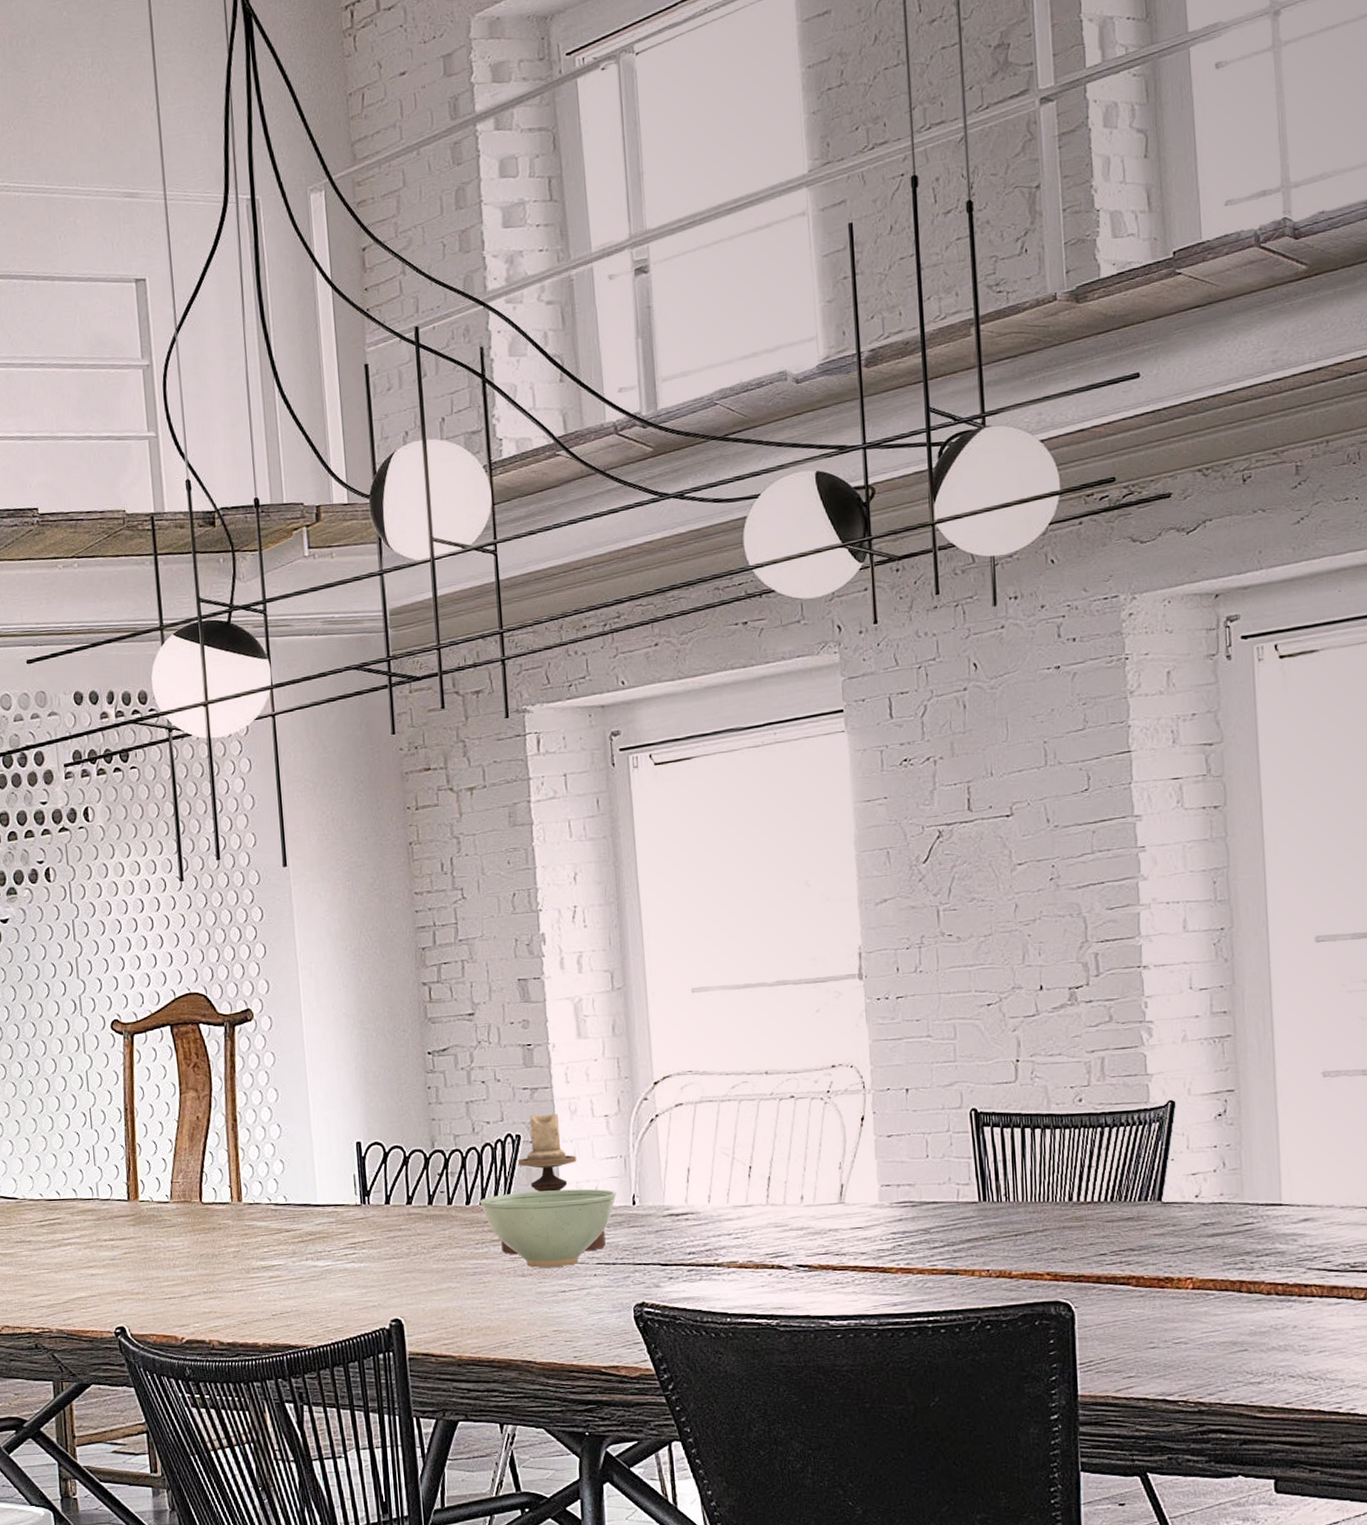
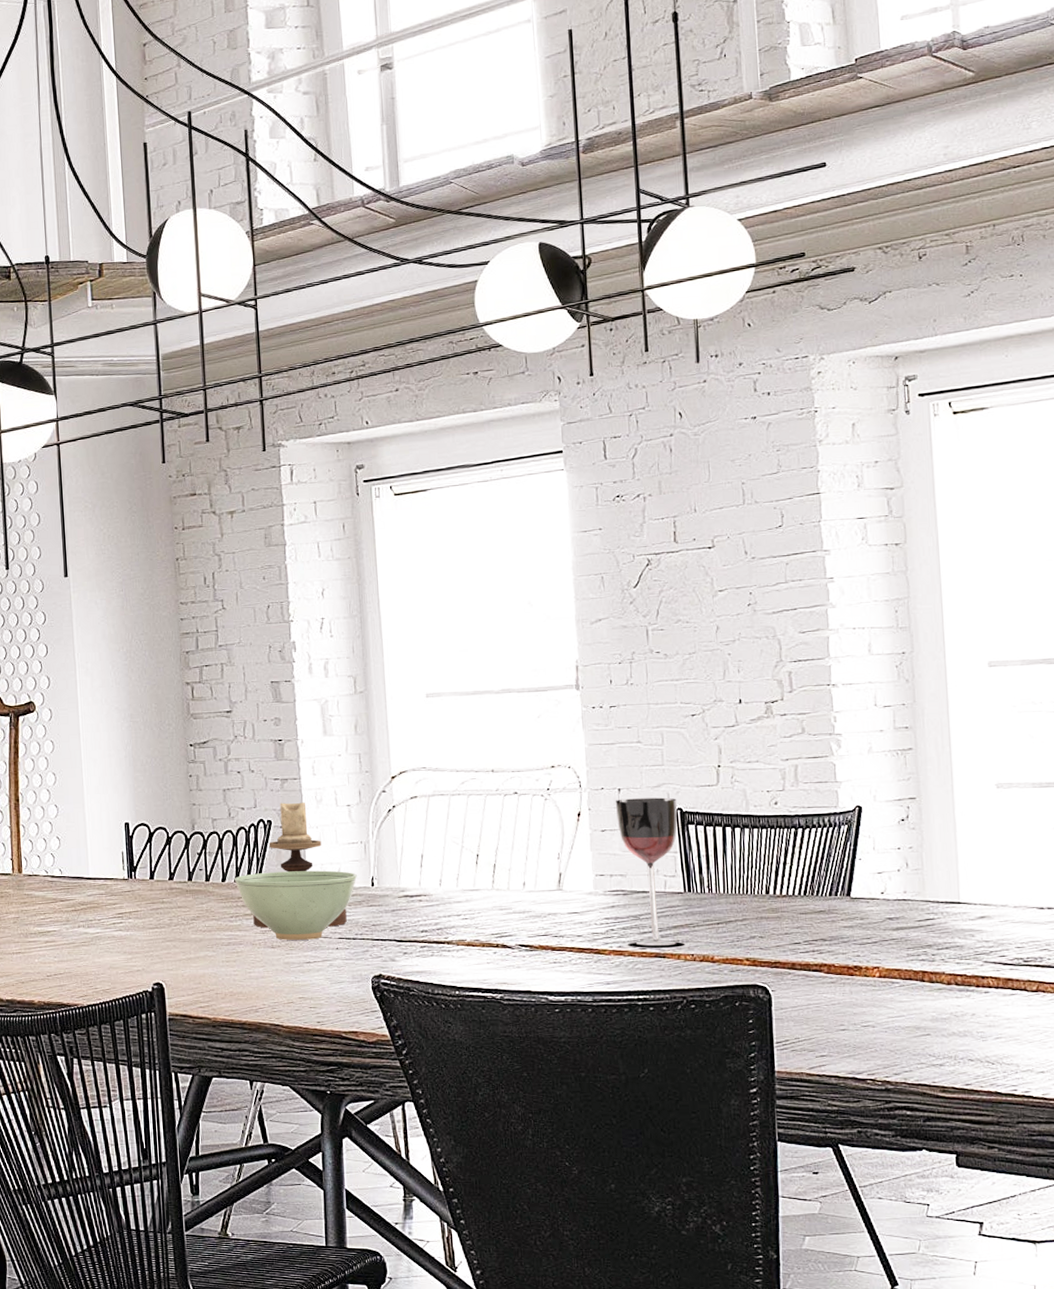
wineglass: none [902,1097,980,1266] -> present [615,797,686,949]

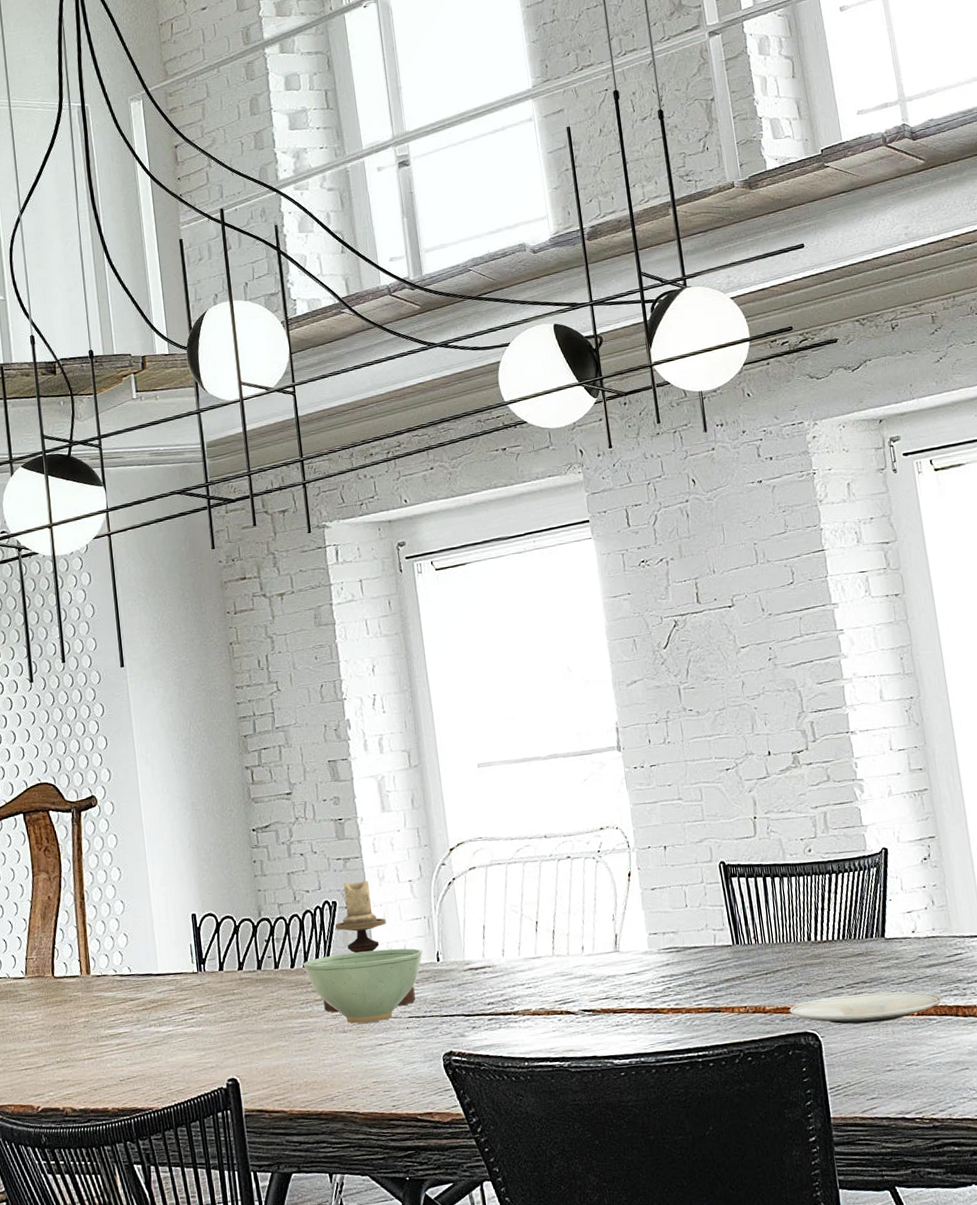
wineglass: present [615,797,686,949] -> none [662,852,738,1005]
plate: none [740,951,908,981] -> present [789,991,942,1024]

